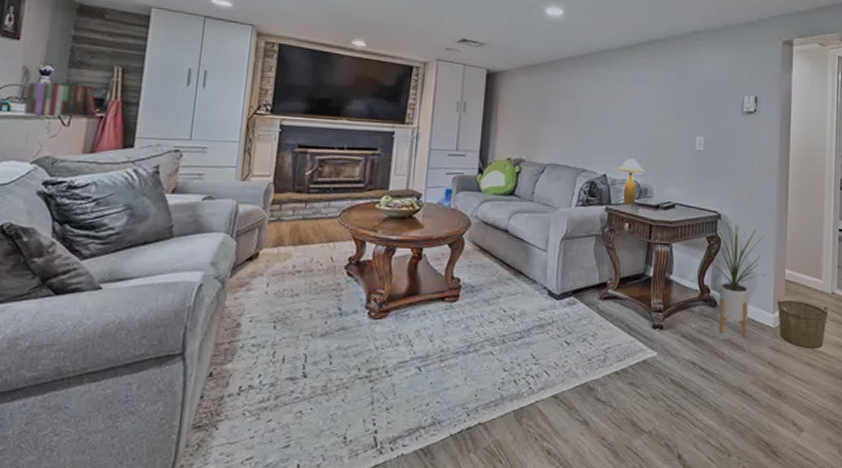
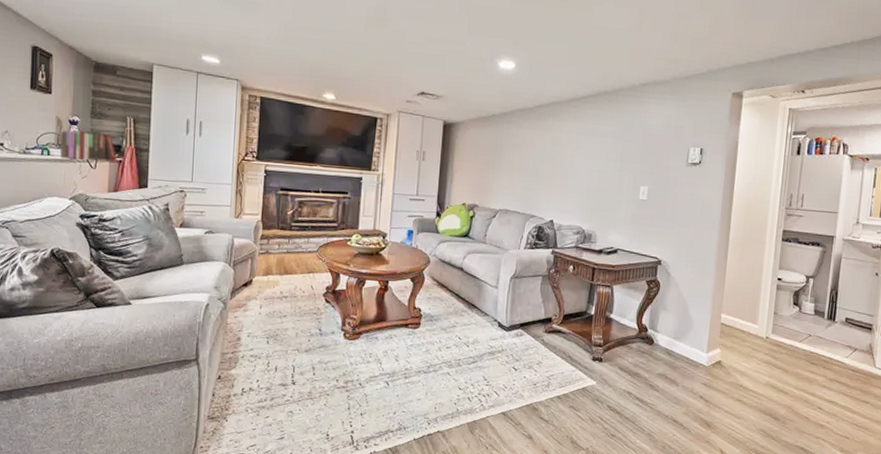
table lamp: present [617,156,644,205] -> none [564,204,589,249]
house plant: present [703,218,767,337] -> none [642,264,703,373]
basket: present [777,300,828,349] -> none [711,341,761,388]

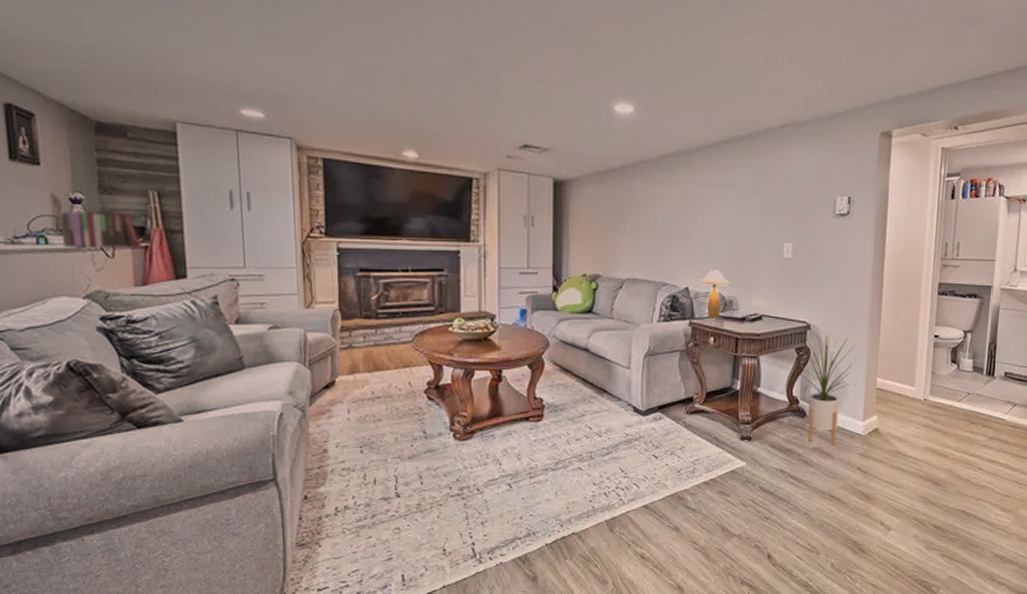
table lamp: none [564,204,589,249] -> present [700,267,728,318]
house plant: none [642,264,703,373] -> present [791,328,857,445]

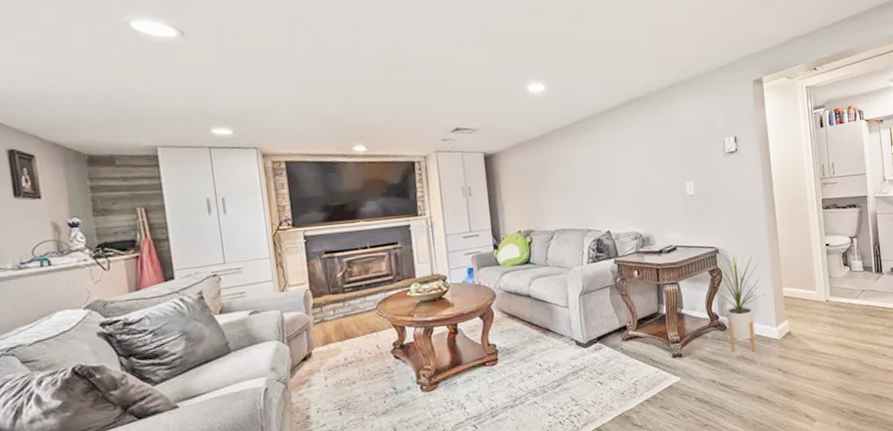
books: present [61,209,143,249] -> none [61,229,134,267]
table lamp: present [700,267,728,318] -> none [619,211,644,255]

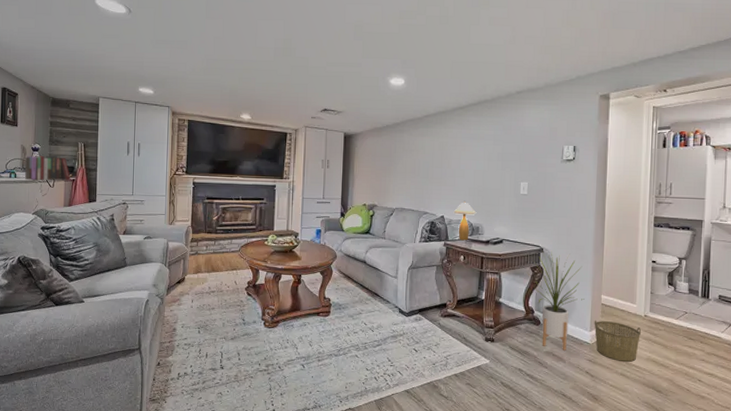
books: none [61,229,134,267] -> present [25,155,71,181]
table lamp: none [619,211,644,255] -> present [453,200,476,241]
basket: none [779,312,825,352] -> present [594,321,641,363]

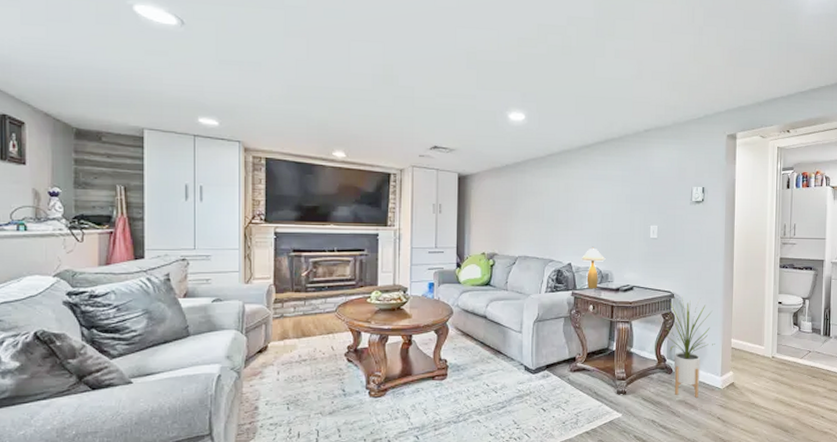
books: present [25,155,71,181] -> none [40,201,108,234]
basket: present [594,321,641,363] -> none [724,365,769,405]

